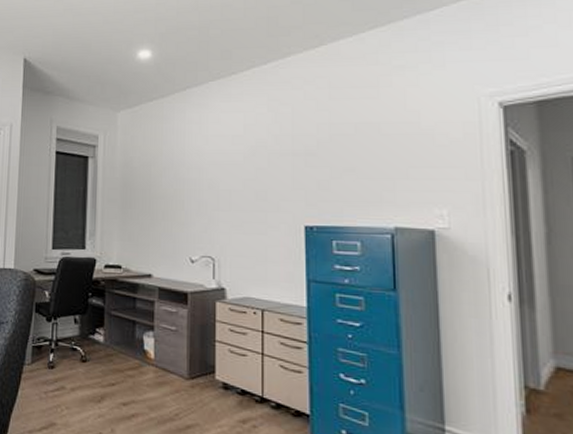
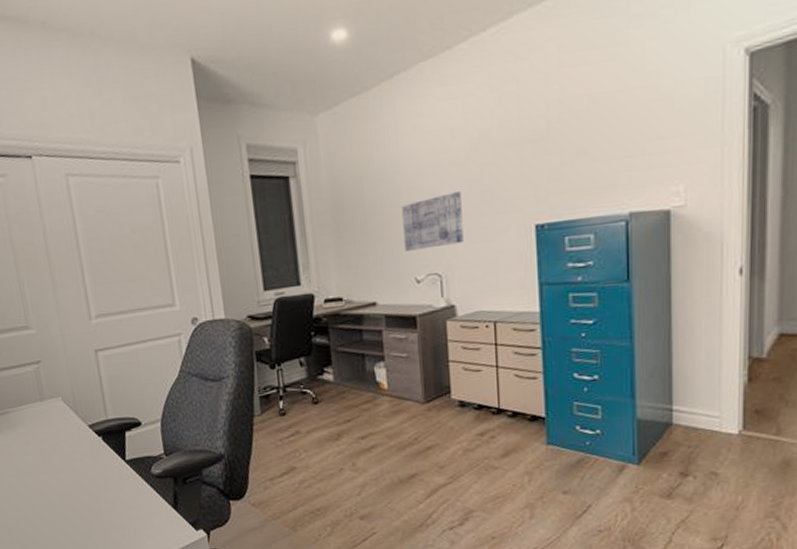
wall art: none [183,188,237,234] -> present [402,192,464,251]

